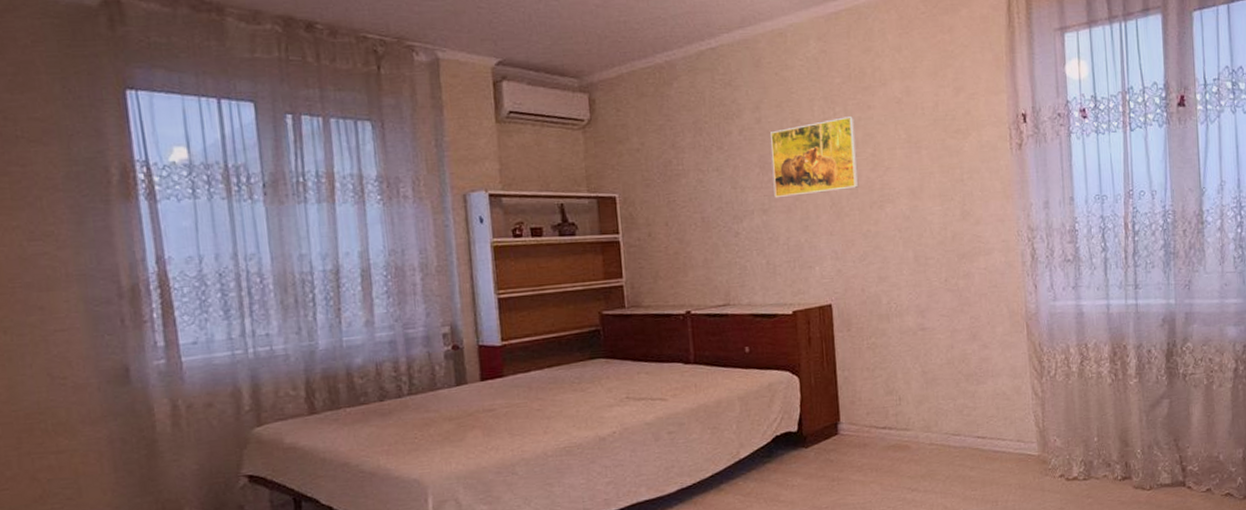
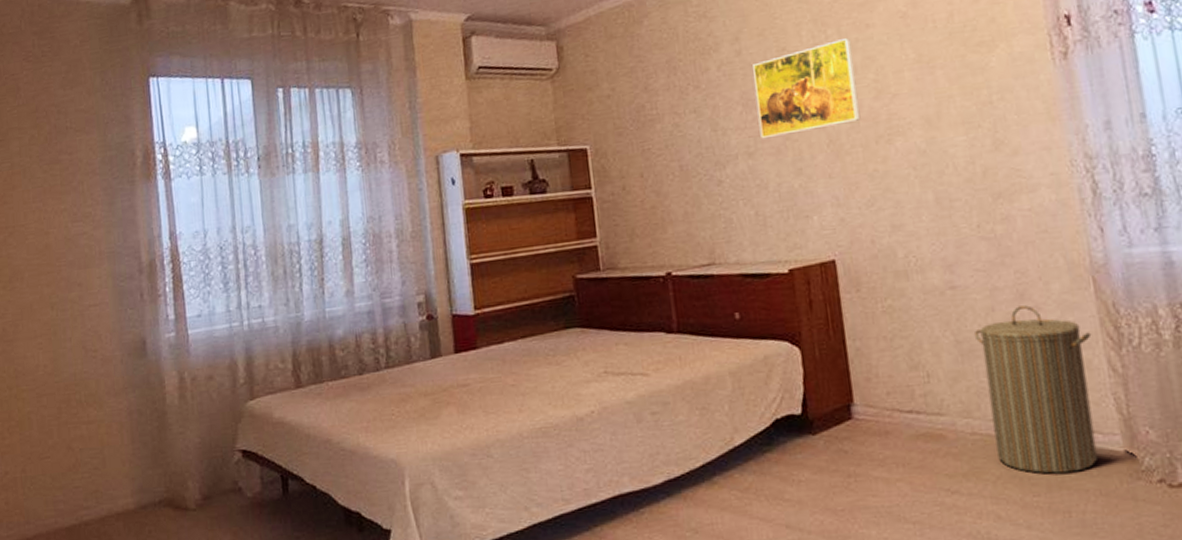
laundry hamper: none [936,344,1022,474] -> present [973,305,1099,474]

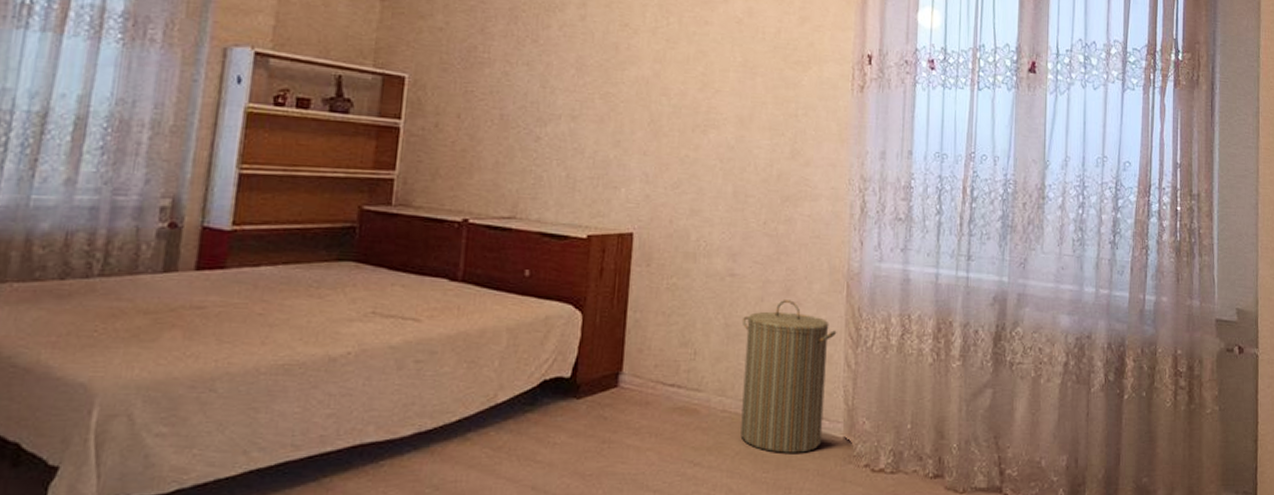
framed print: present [753,38,861,139] -> none [587,29,689,107]

